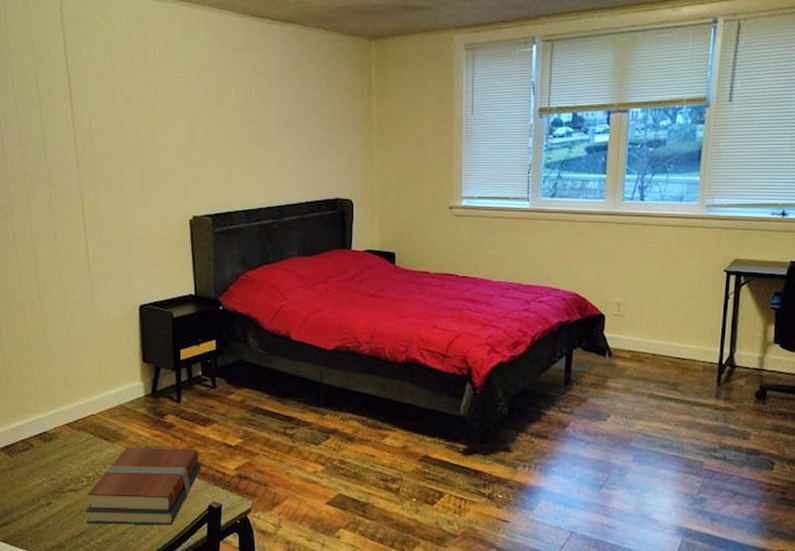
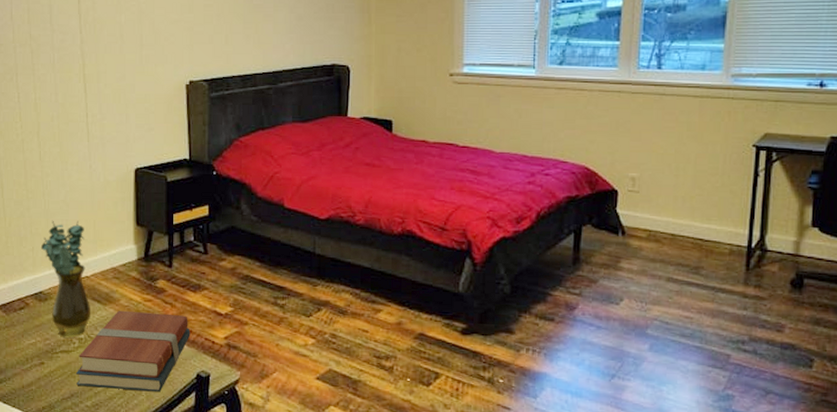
vase: none [43,359,99,476] -> present [40,220,91,338]

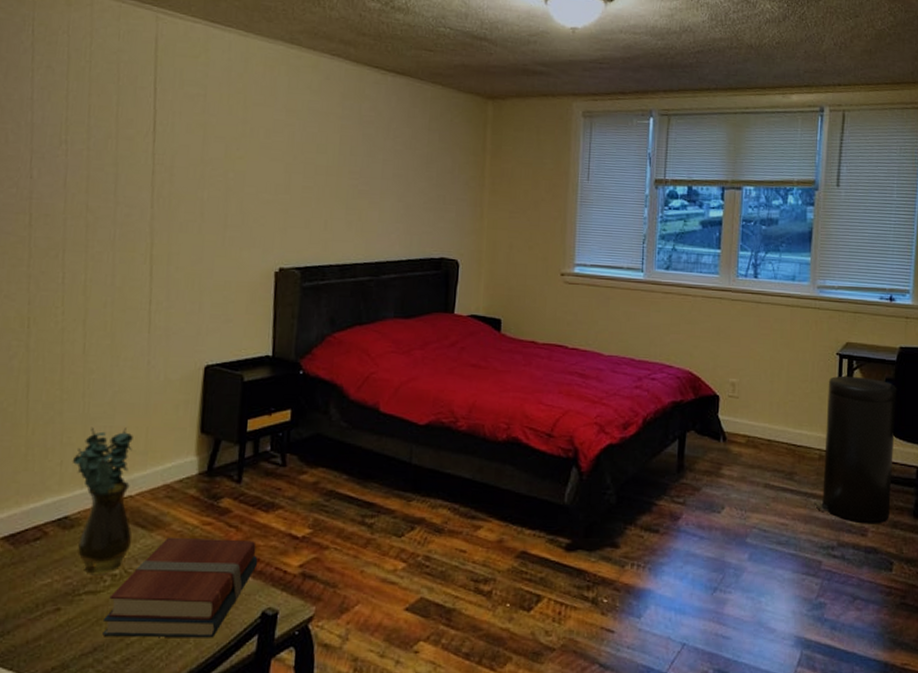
pedal bin: none [722,168,826,321] -> present [814,375,897,524]

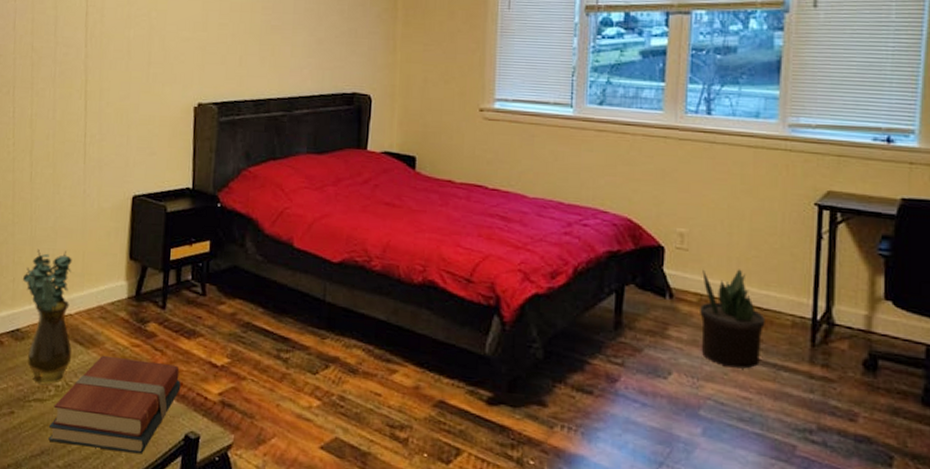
planter: none [747,412,799,499] -> present [700,269,765,369]
pedal bin: present [814,375,897,524] -> none [785,230,898,409]

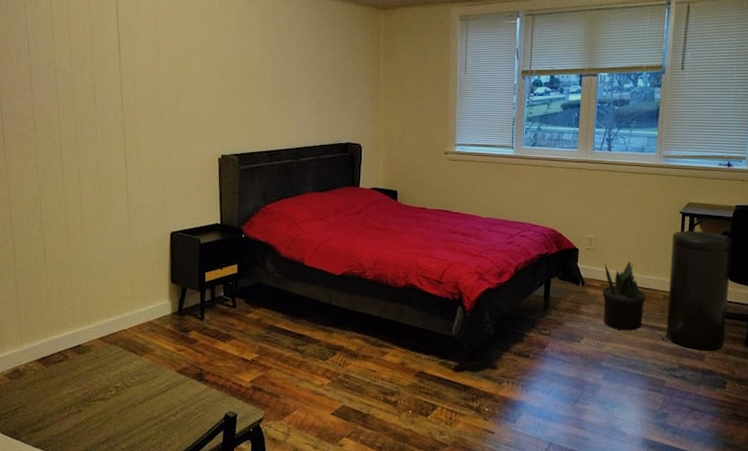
vase: present [22,248,72,384] -> none [80,279,128,386]
books: present [48,355,181,454] -> none [111,360,220,433]
pedal bin: none [785,230,898,409] -> present [659,230,733,351]

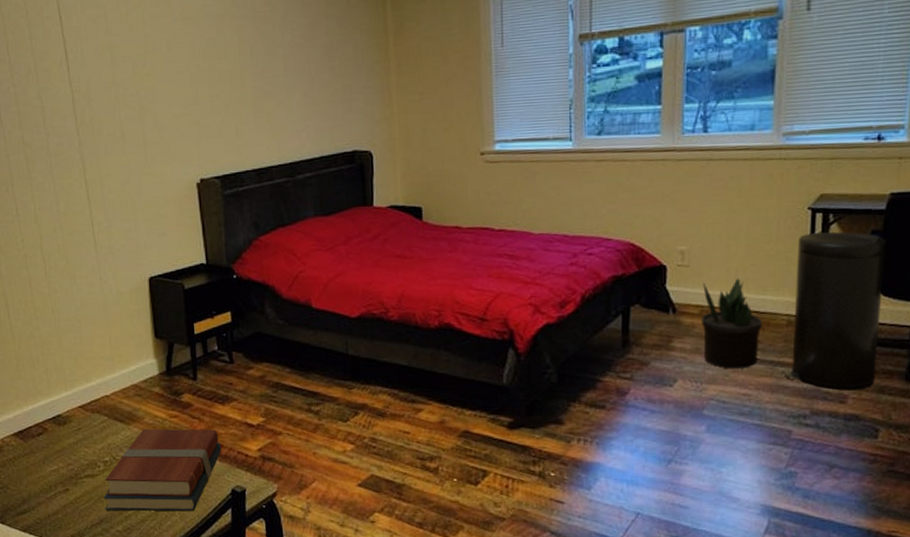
books: none [111,360,220,433] -> present [103,428,222,512]

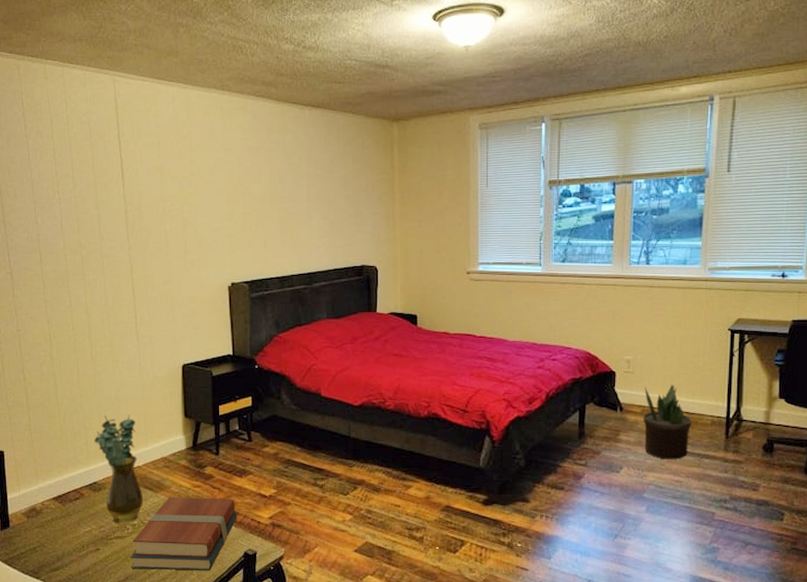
vase: none [54,337,115,461] -> present [94,415,144,524]
pedal bin: present [781,231,887,391] -> none [707,349,789,480]

